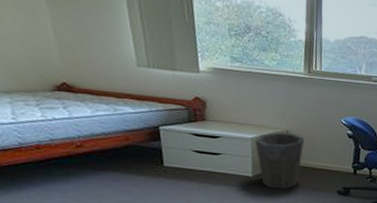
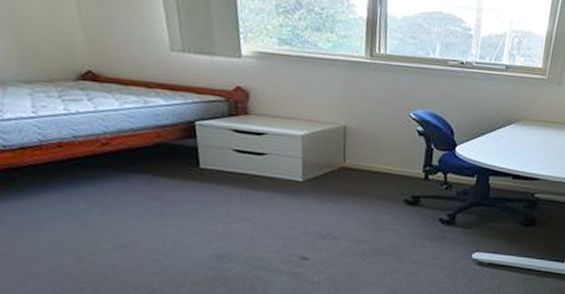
waste bin: present [255,132,305,190] -> none [306,128,366,197]

